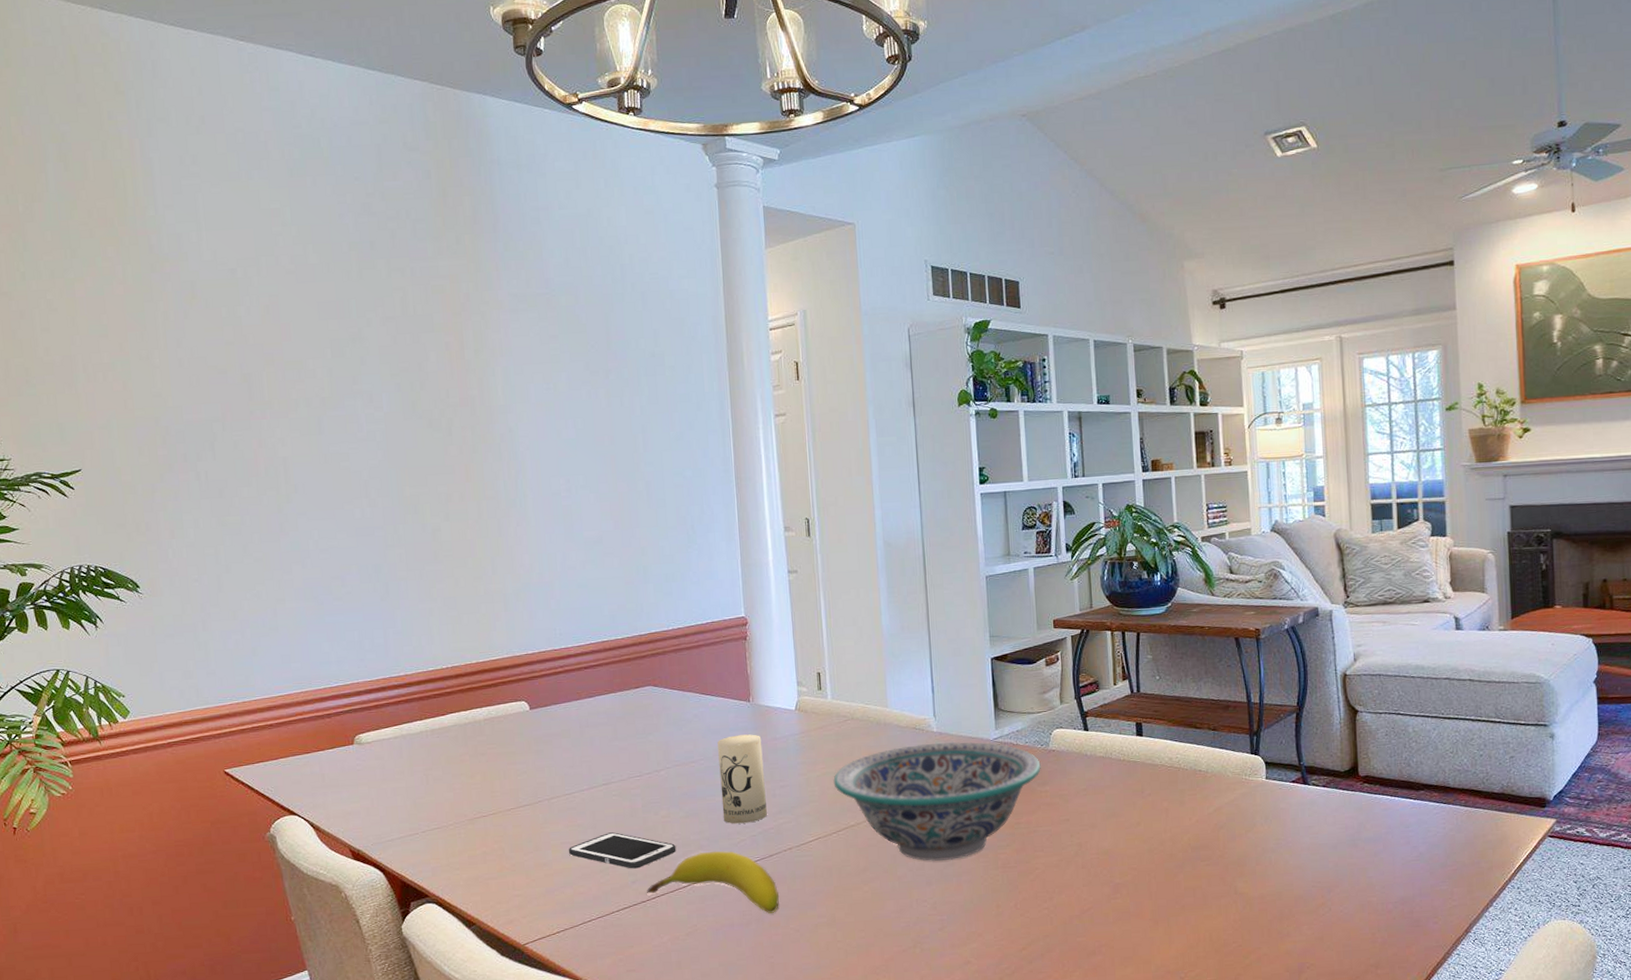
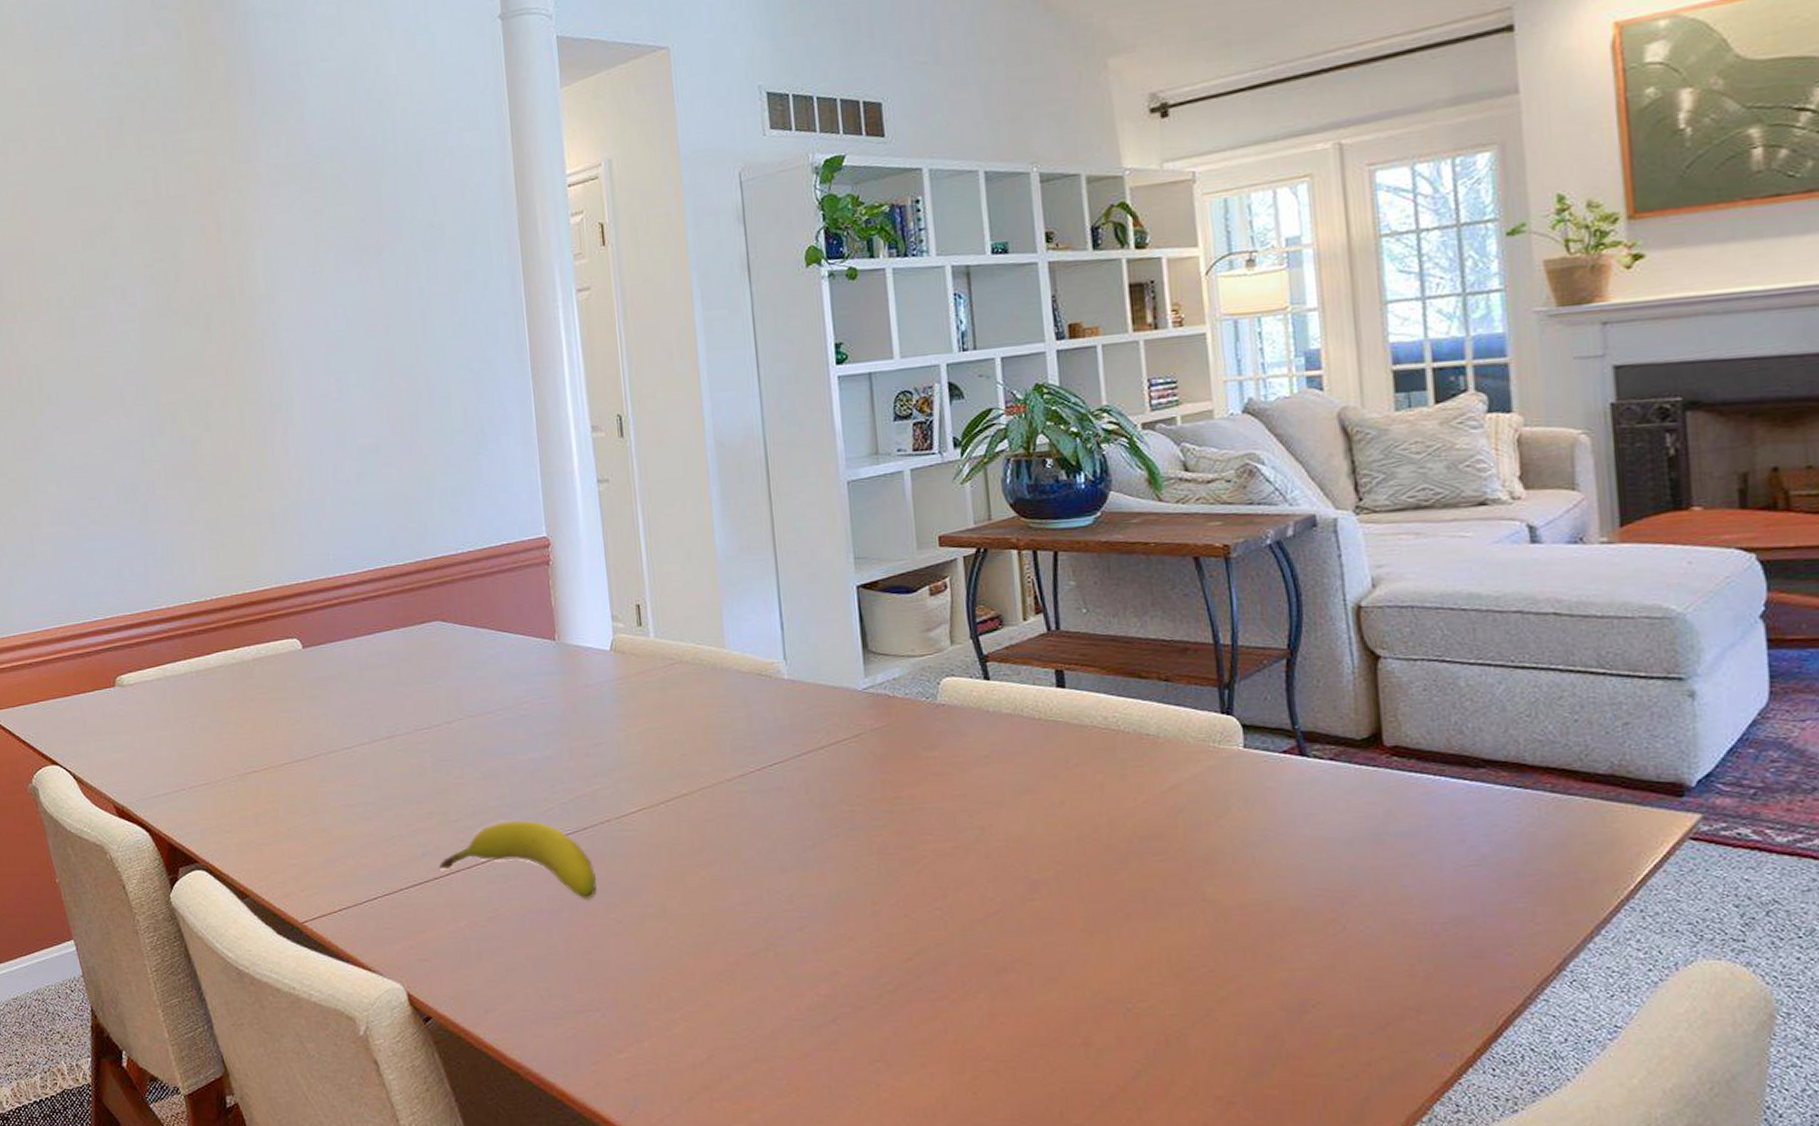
cell phone: present [568,832,676,869] -> none [349,794,473,839]
candle: present [717,734,767,824] -> none [518,680,579,789]
decorative bowl: present [833,741,1041,861] -> none [659,692,927,842]

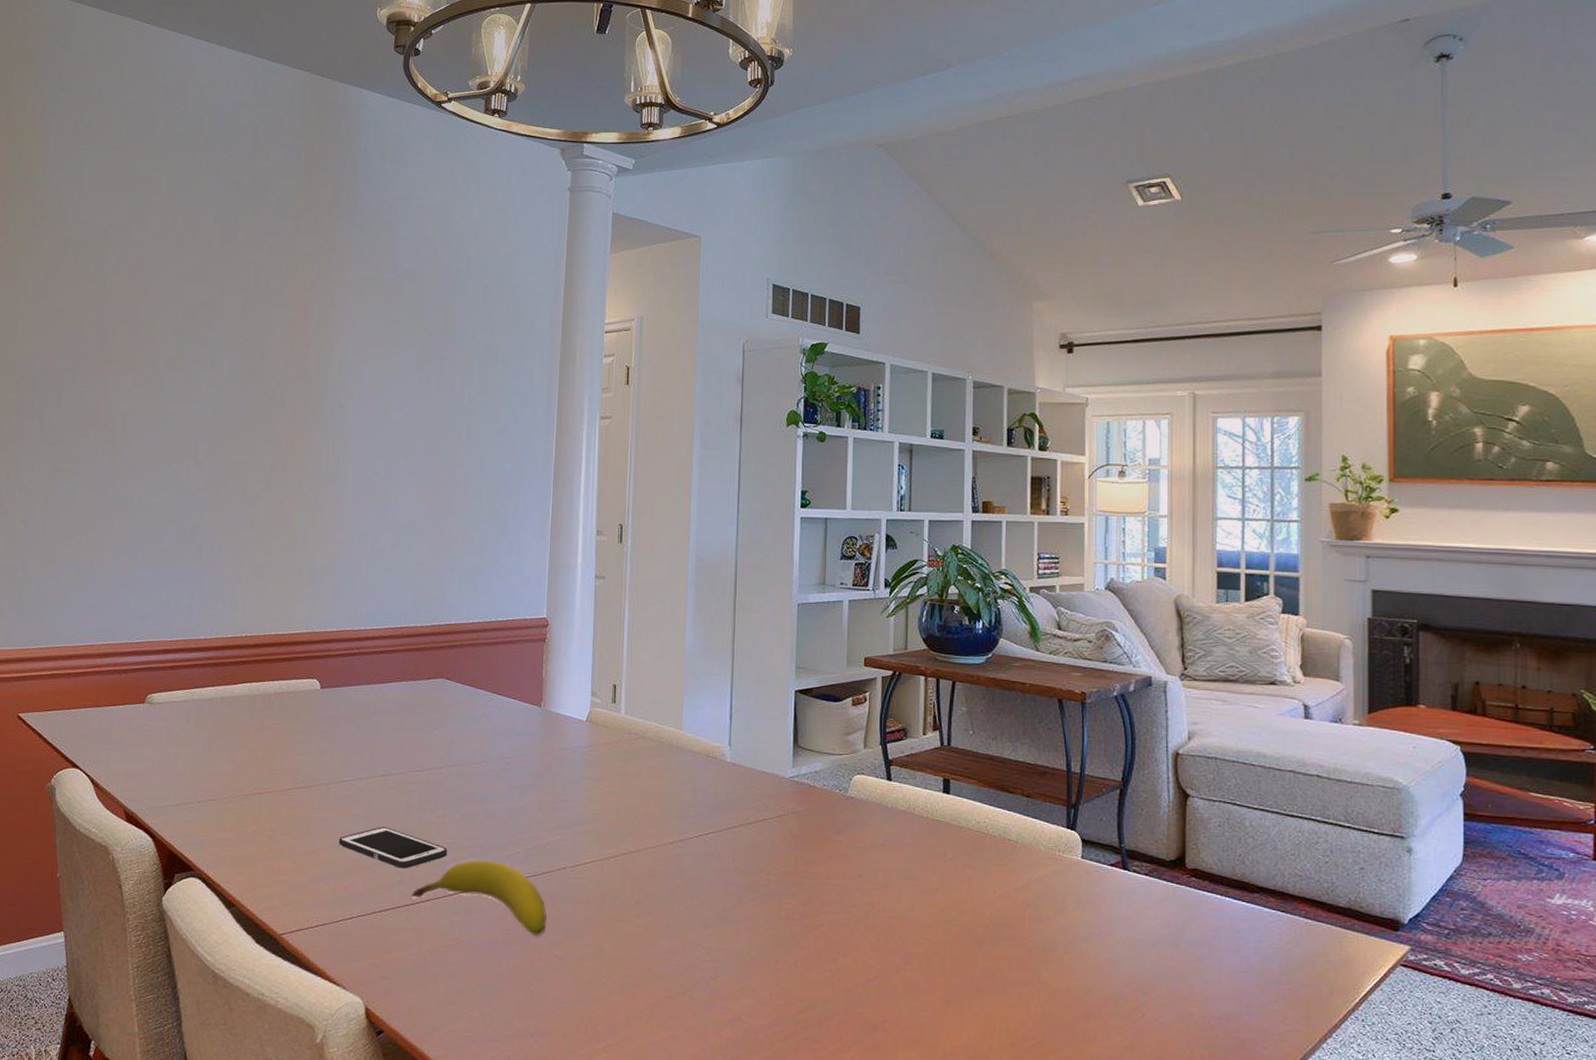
cell phone: none [349,794,473,839] -> present [338,827,448,869]

